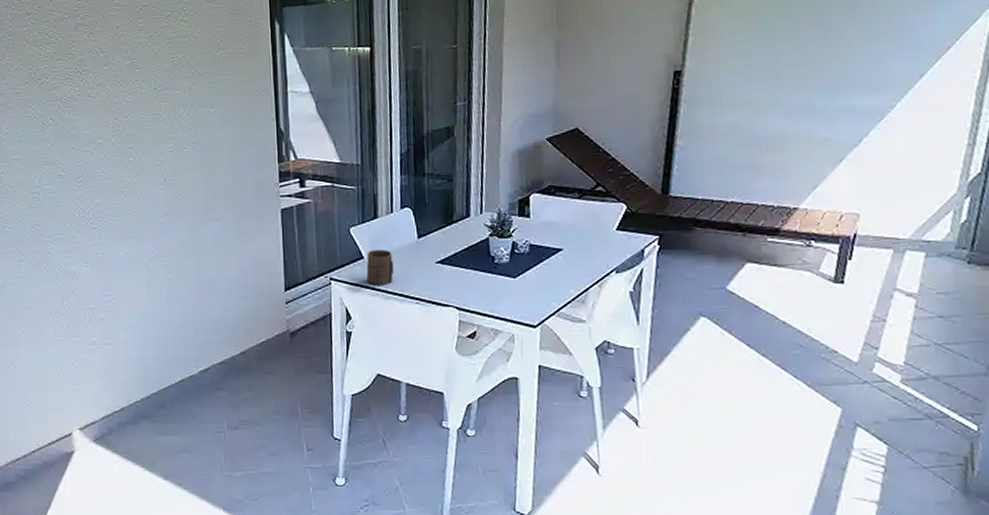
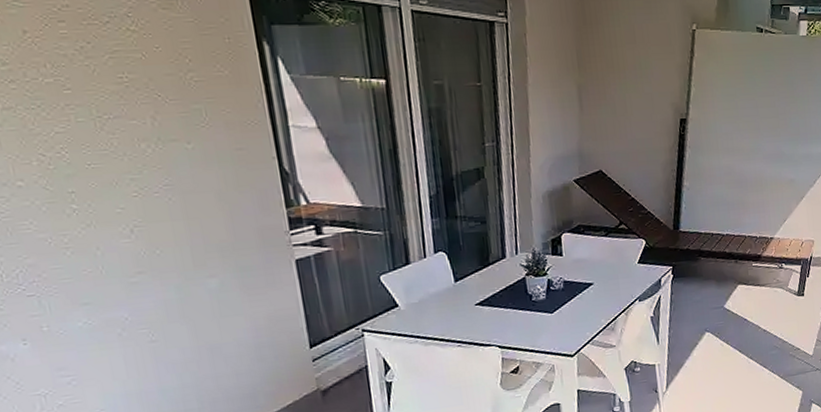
cup: present [366,250,395,285] -> none [401,296,433,332]

